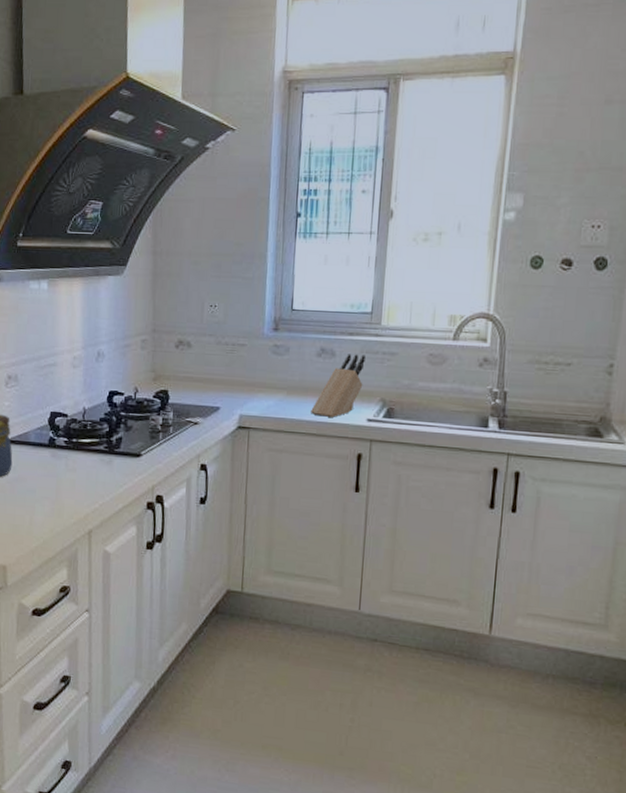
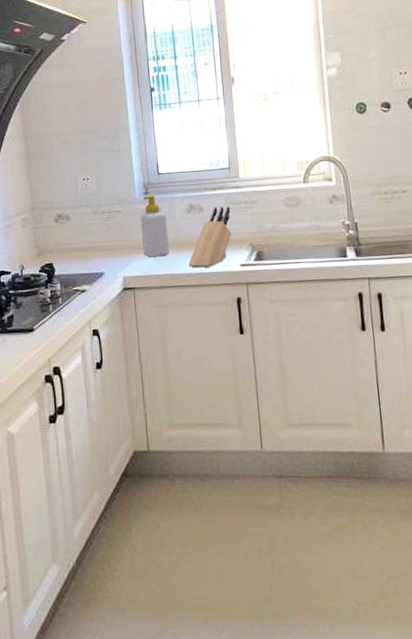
soap bottle: none [264,332,295,399] -> present [140,195,169,257]

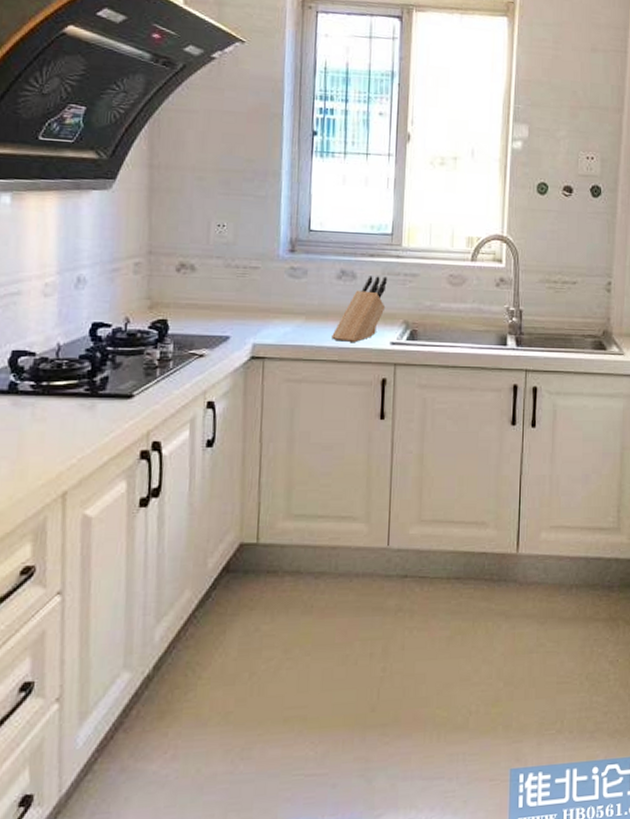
soap bottle: present [140,195,169,257] -> none [280,254,313,325]

